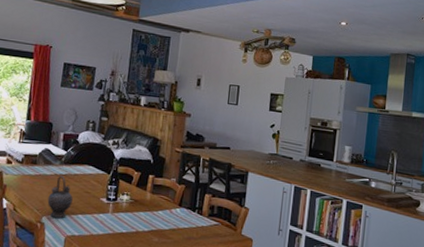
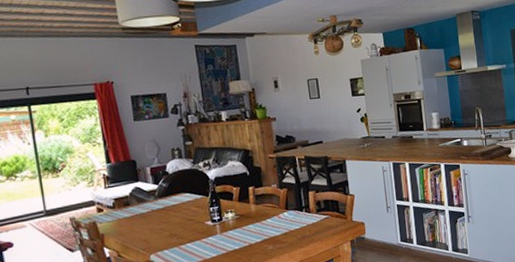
teapot: present [47,175,73,218] -> none [150,210,178,253]

